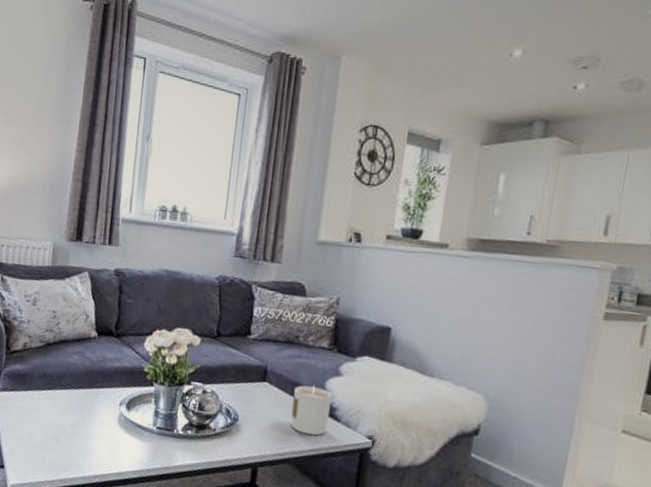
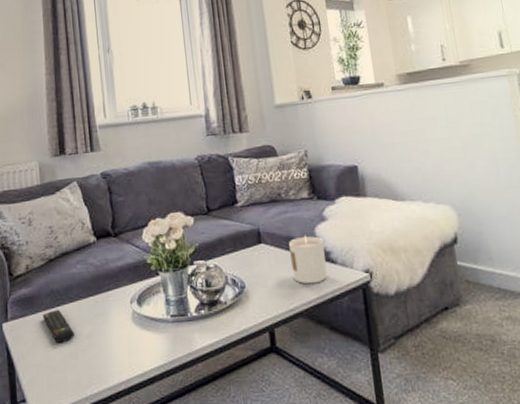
remote control: none [32,392,60,425] -> present [42,309,75,344]

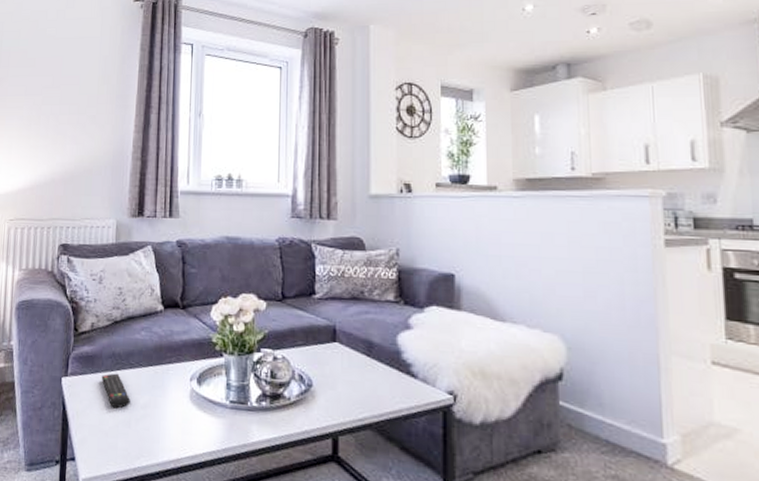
candle: present [288,234,327,284] -> none [365,340,406,396]

